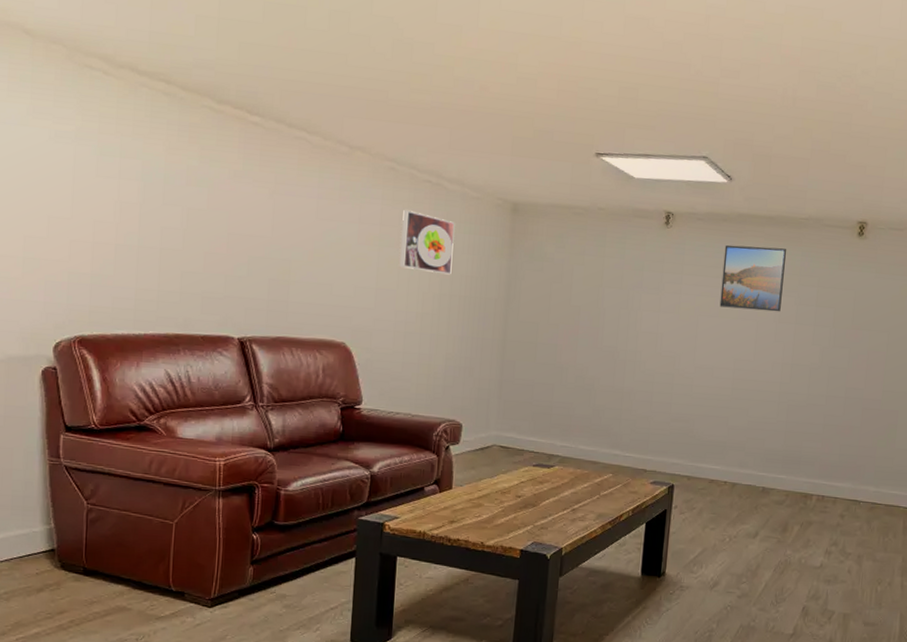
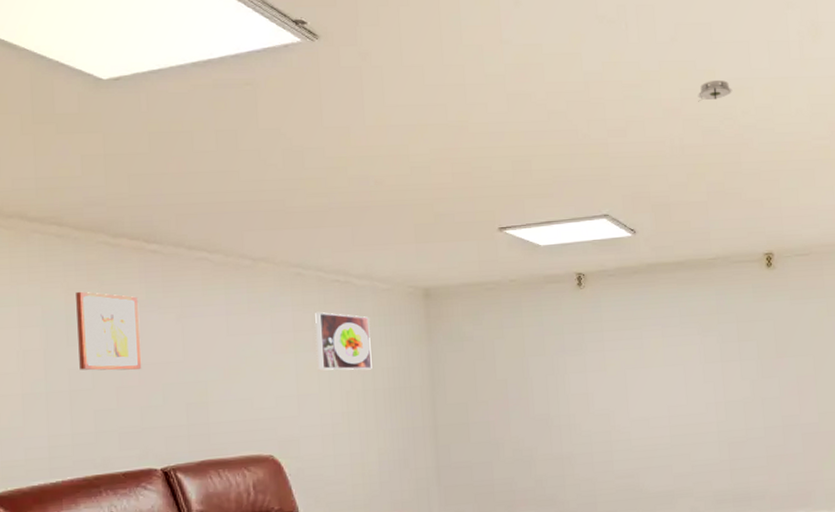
wall art: none [172,152,235,238] -> present [76,291,142,371]
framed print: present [719,244,786,312] -> none [639,291,705,357]
smoke detector: none [819,33,857,54] -> present [697,79,733,102]

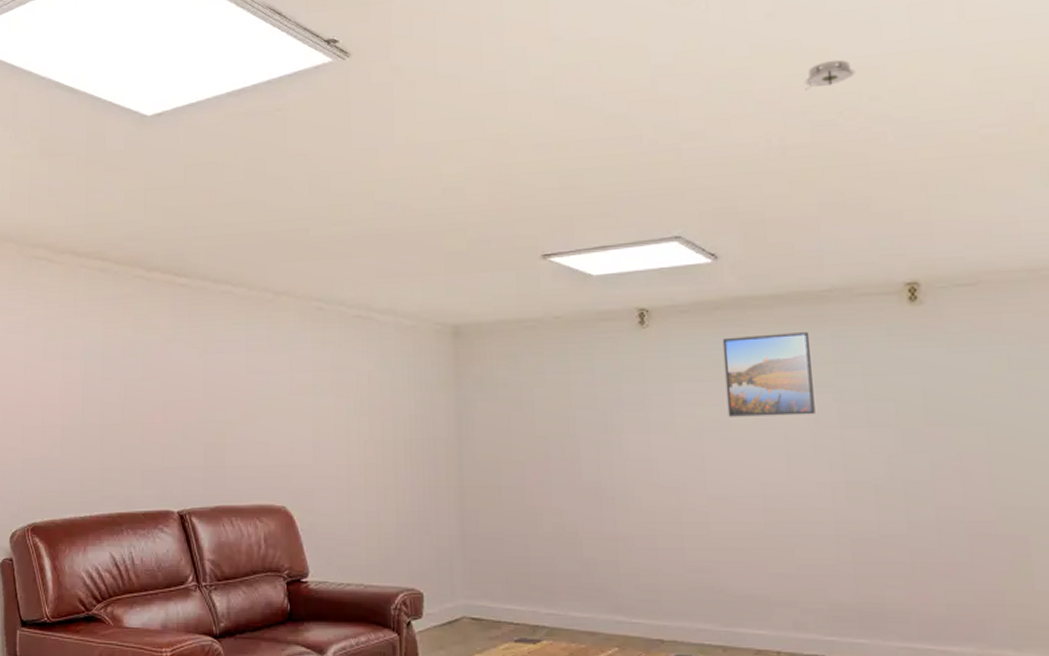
wall art: present [76,291,142,371] -> none [111,325,167,406]
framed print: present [315,312,372,370] -> none [335,351,393,417]
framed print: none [639,291,705,357] -> present [722,332,815,417]

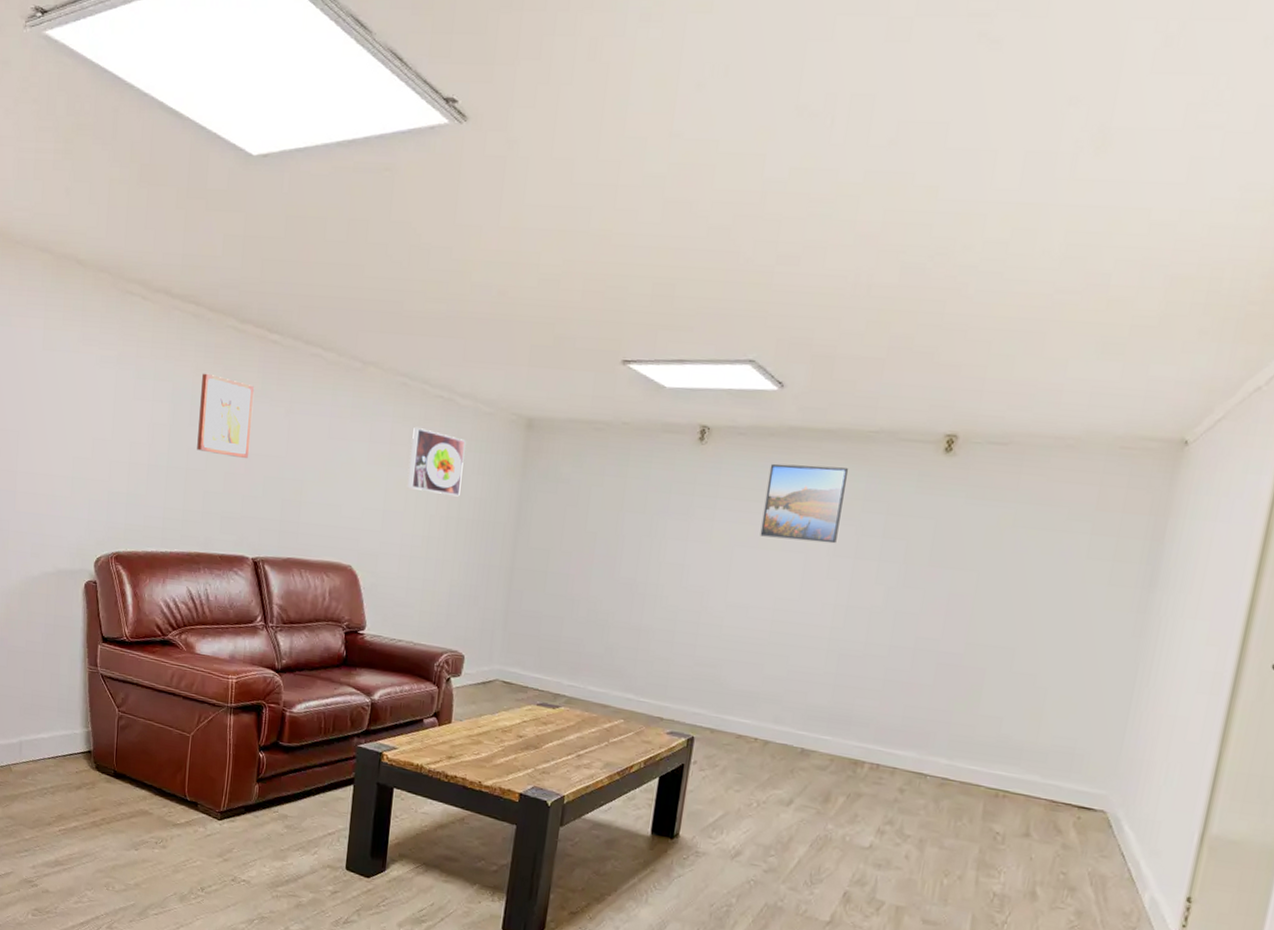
wall art: none [111,325,167,406] -> present [197,373,255,458]
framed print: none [335,351,393,417] -> present [407,428,466,497]
smoke detector: present [804,59,856,90] -> none [905,200,958,229]

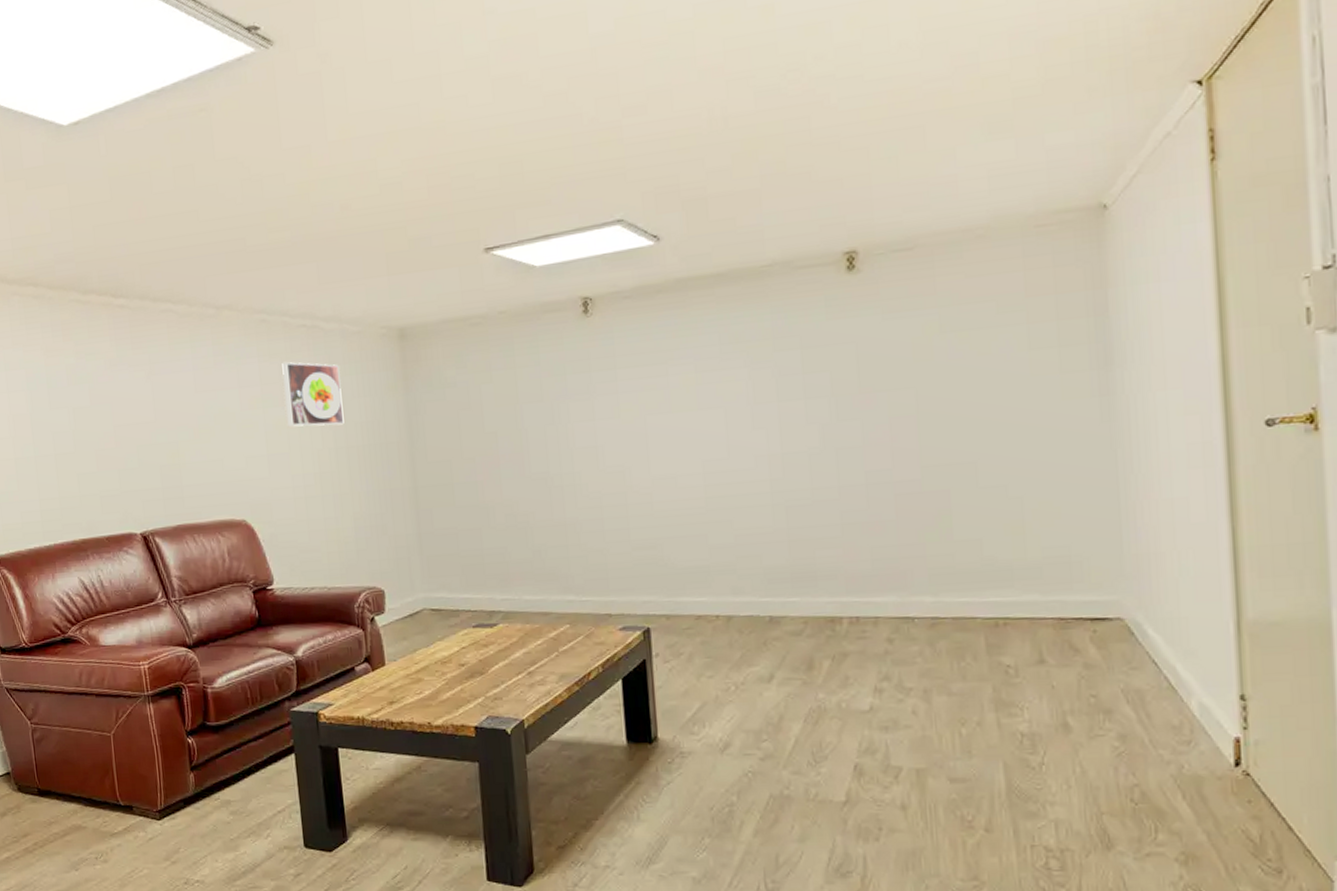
wall art: present [197,373,255,458] -> none [54,352,118,434]
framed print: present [760,463,848,544] -> none [664,309,754,400]

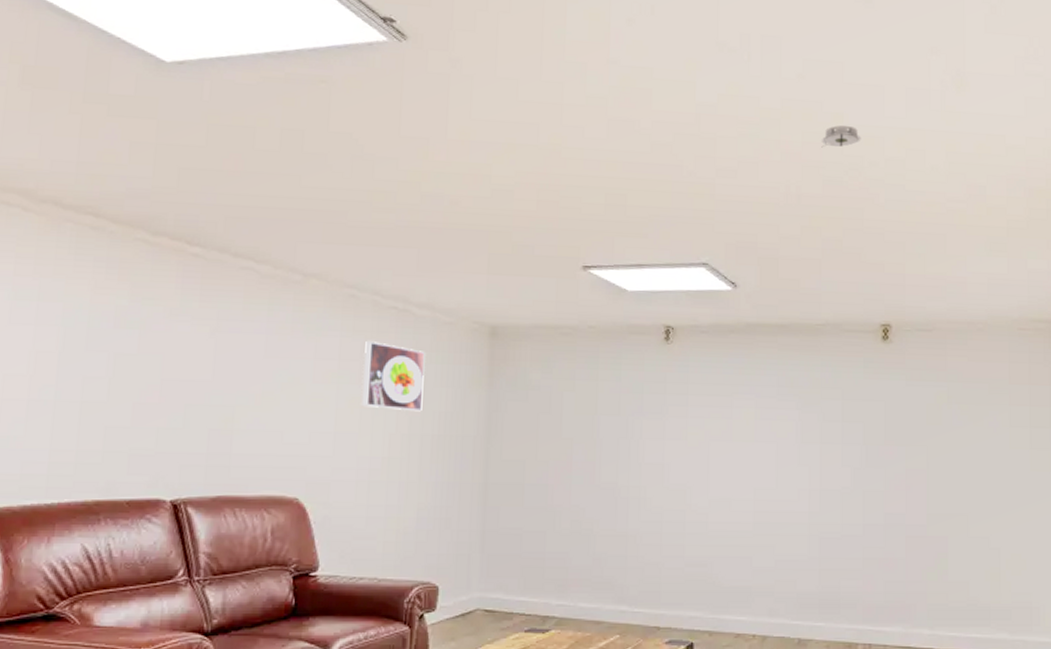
smoke detector: none [748,16,801,53] -> present [821,125,862,148]

